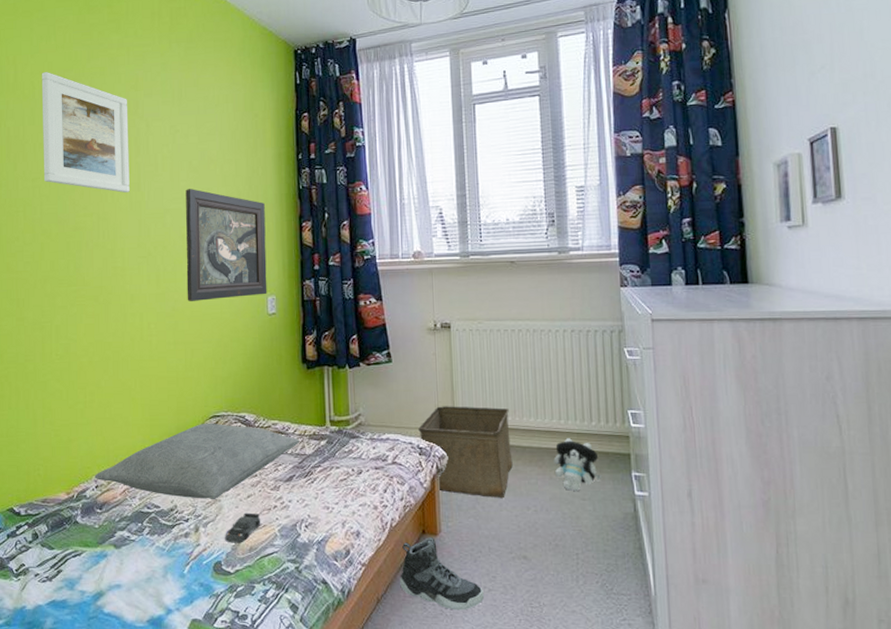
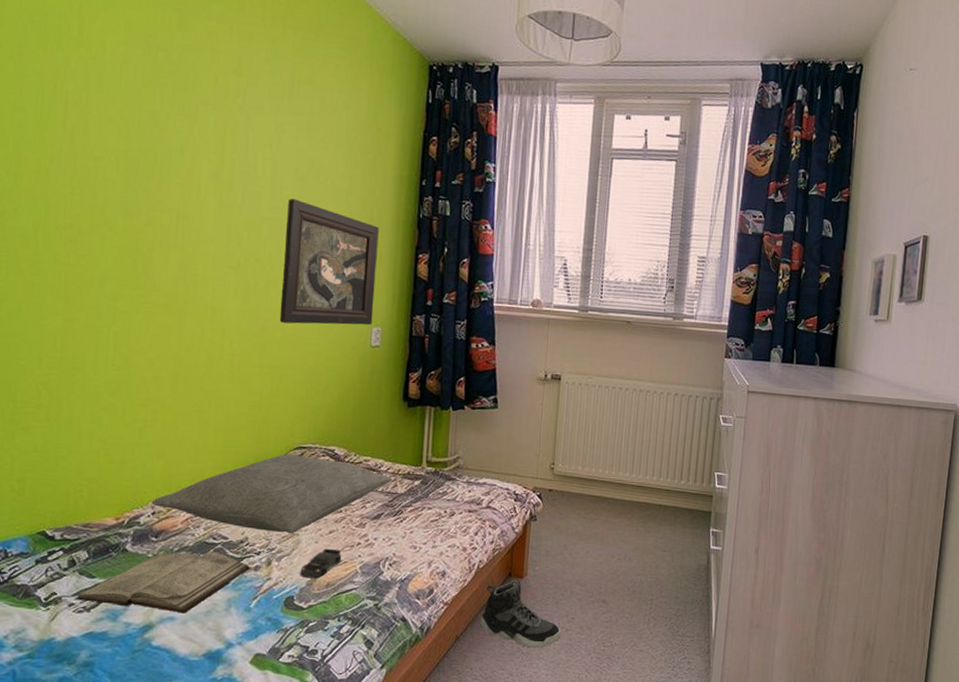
diary: none [39,520,182,581] -> present [74,551,251,614]
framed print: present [41,72,130,193] -> none [110,31,226,192]
storage bin: present [418,406,513,498] -> none [517,455,607,546]
plush toy: present [553,438,602,491] -> none [642,494,684,543]

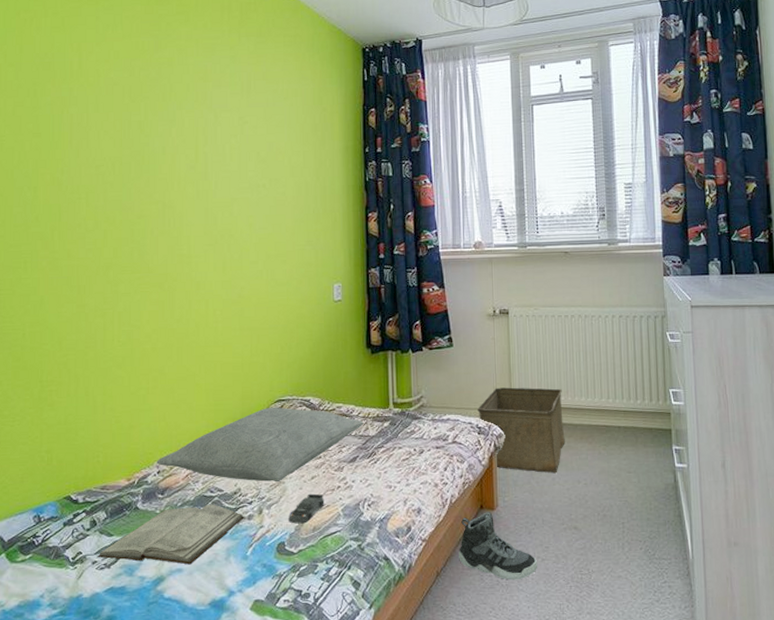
framed painting: present [279,199,379,326] -> none [253,179,333,289]
storage bin: none [517,455,607,546] -> present [478,387,565,473]

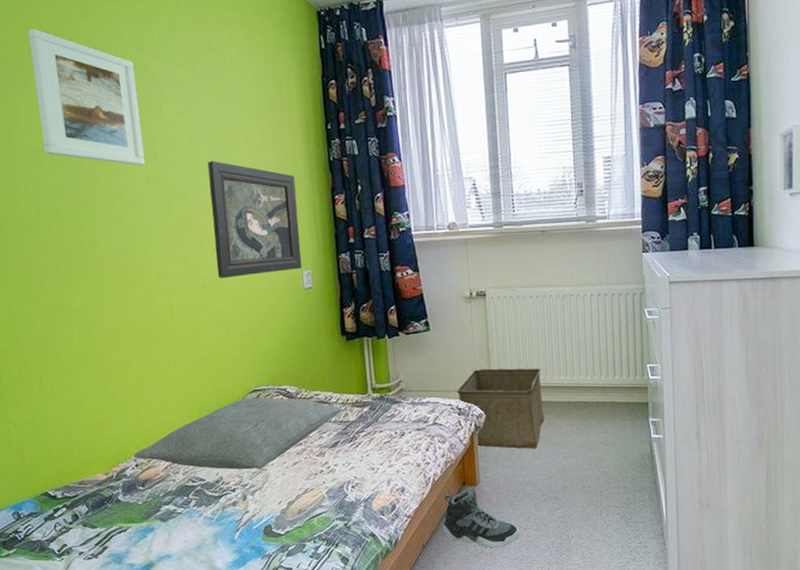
diary: present [96,504,245,565] -> none [82,493,230,551]
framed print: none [107,60,197,181] -> present [28,29,145,165]
framed painting: none [253,179,333,289] -> present [207,161,302,279]
toy car: present [289,493,325,524] -> none [273,478,309,508]

